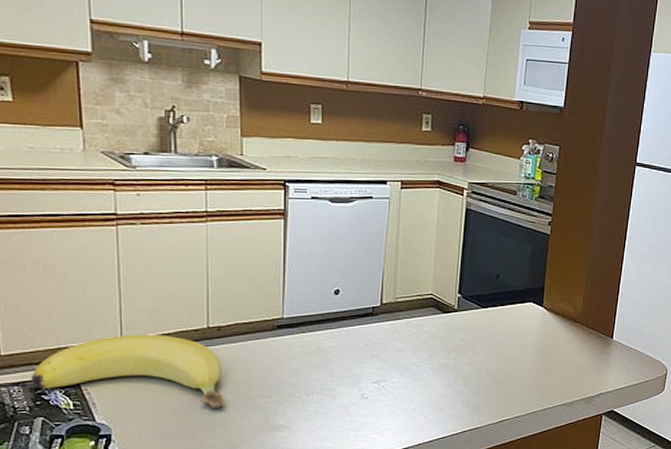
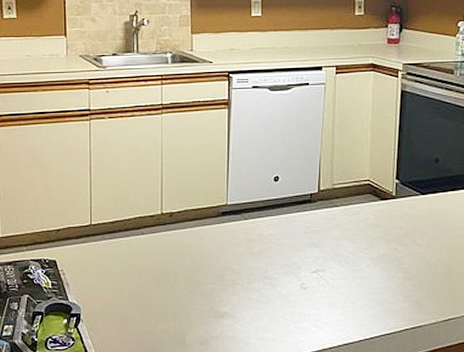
banana: present [31,334,227,409] -> none [21,219,177,294]

